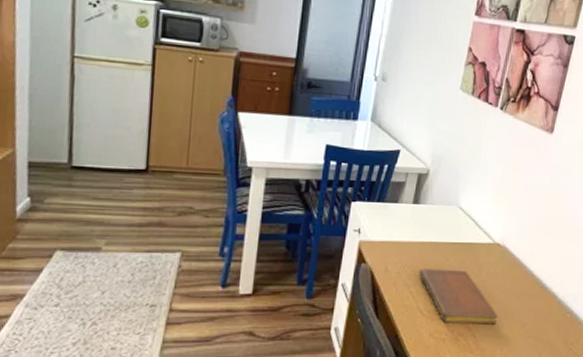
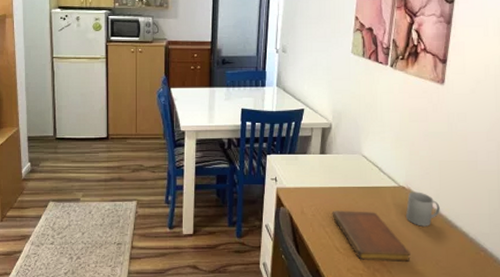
mug: none [498,249,533,287] -> present [406,192,440,227]

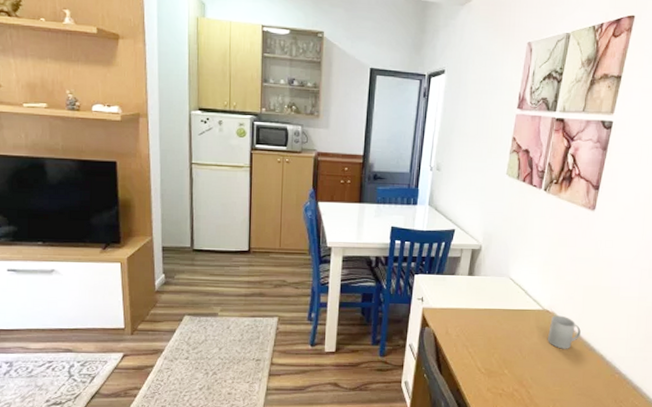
notebook: present [332,211,411,262] -> none [476,332,549,382]

